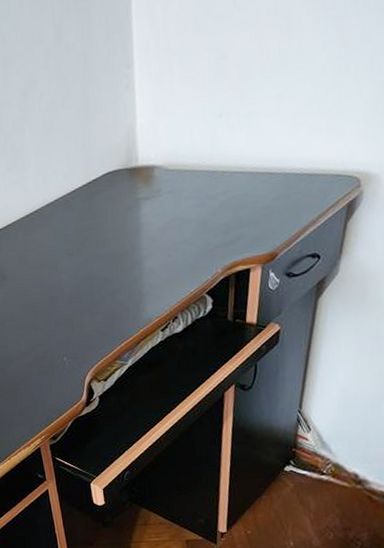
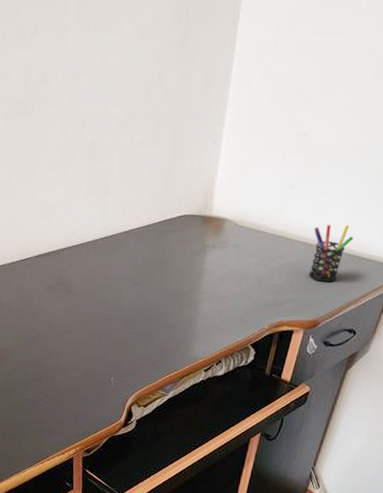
pen holder: none [252,142,298,211] -> present [308,225,353,282]

